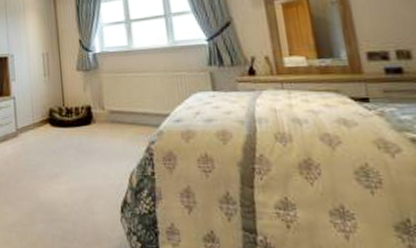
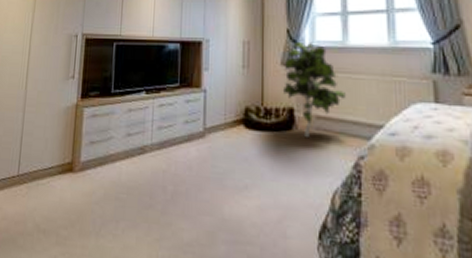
indoor plant: none [79,48,135,129] -> present [282,41,346,137]

